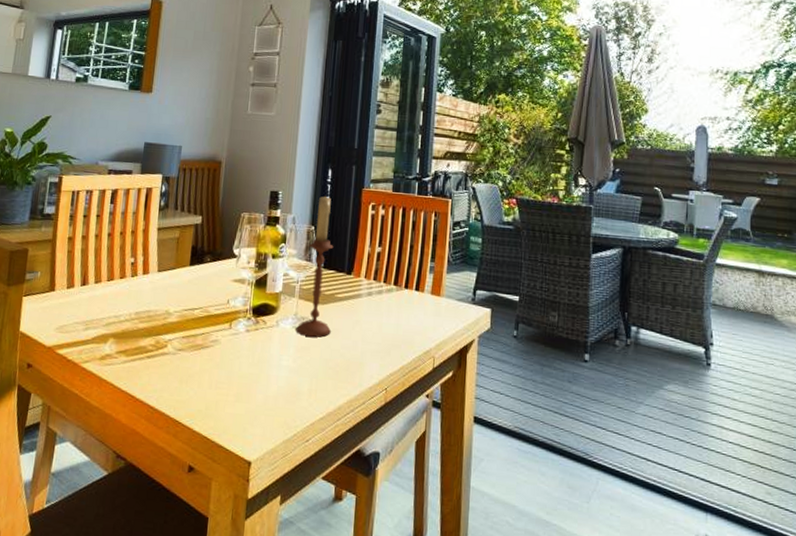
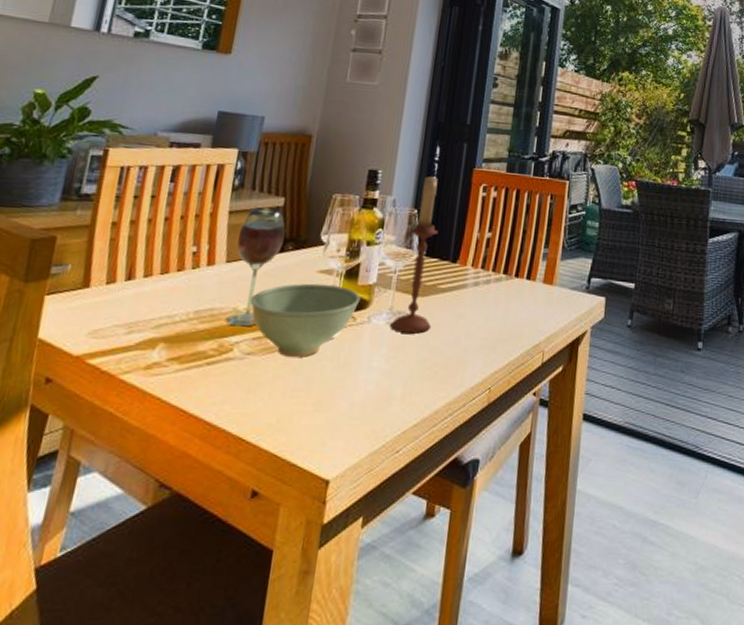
wineglass: none [160,224,204,327] -> present [226,206,286,327]
bowl: none [179,290,269,355] -> present [250,283,361,357]

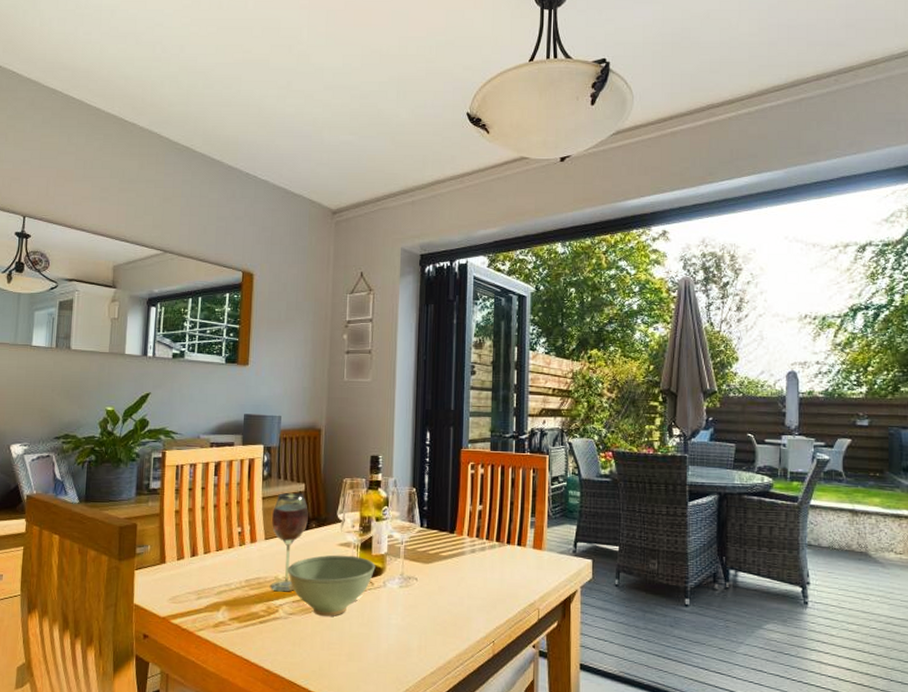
candlestick: present [390,175,439,334] -> none [403,458,438,595]

